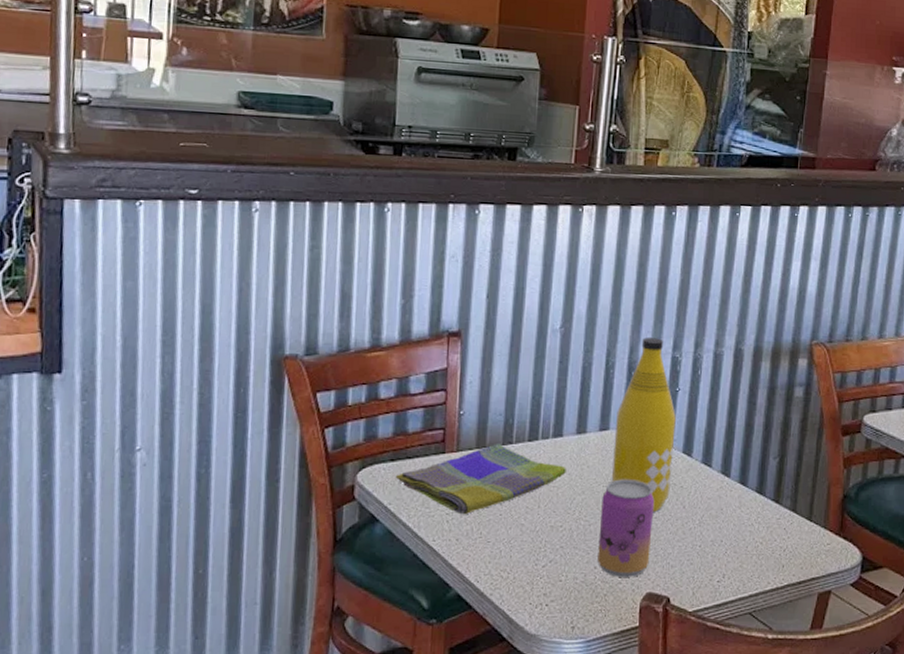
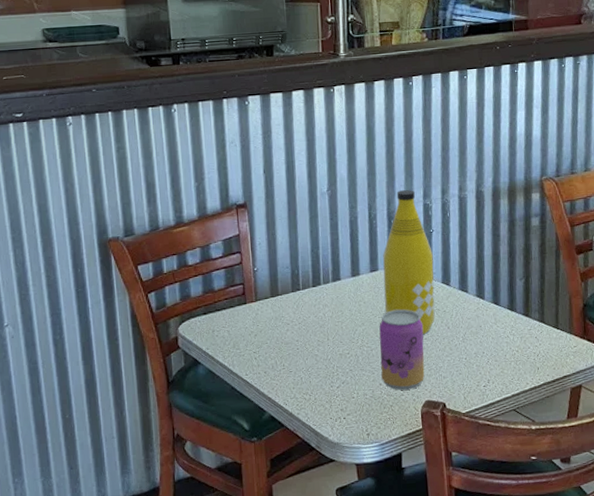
dish towel: present [395,444,566,514] -> none [209,291,347,351]

